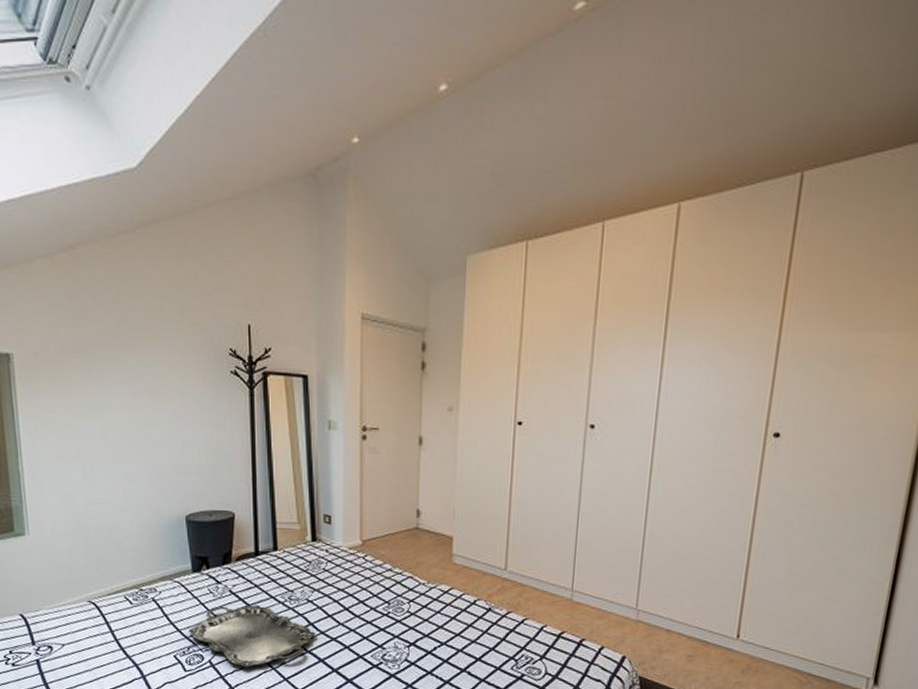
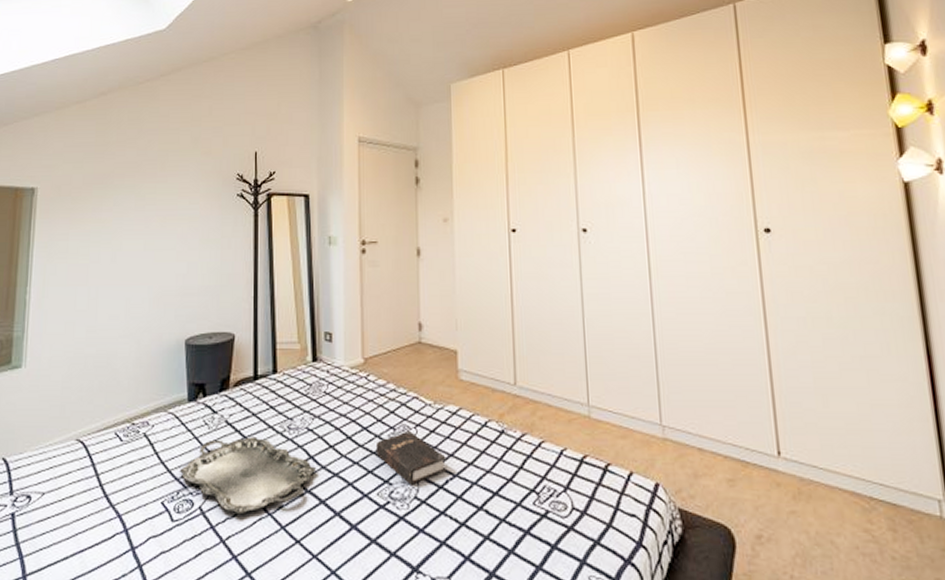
hardback book: none [371,605,436,650] -> present [375,430,446,485]

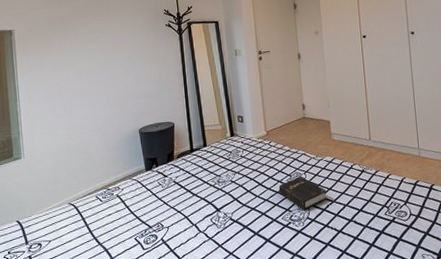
serving tray: present [179,437,317,515] -> none [144,190,240,241]

